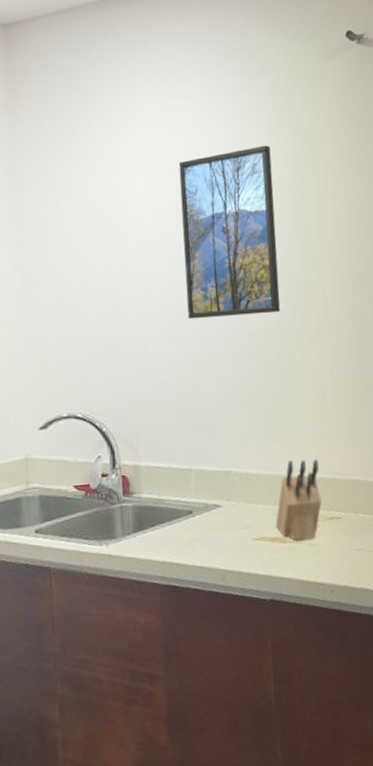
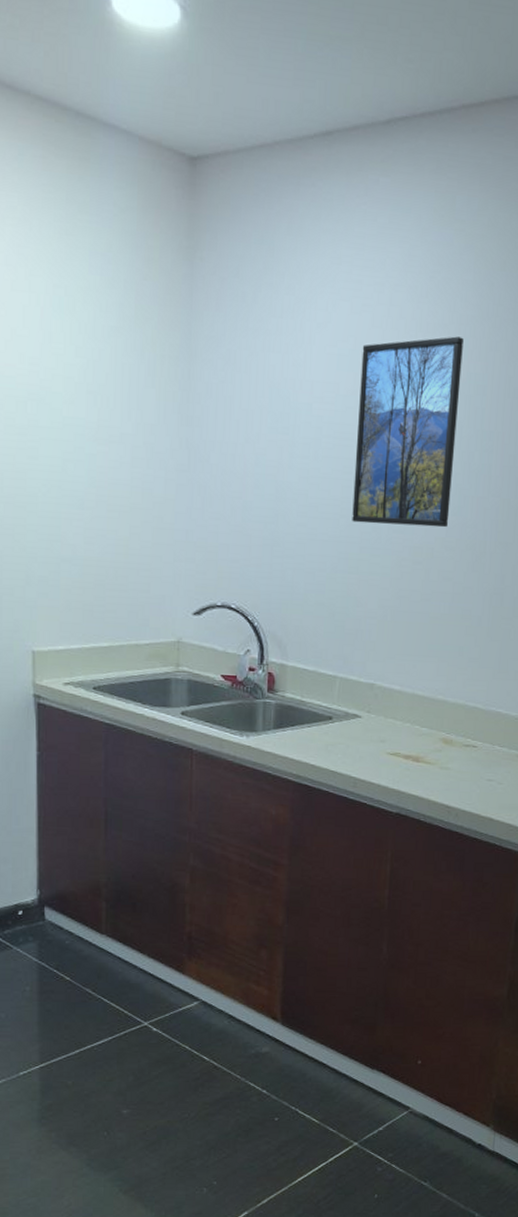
knife block: present [275,459,322,540] -> none [411,683,463,762]

